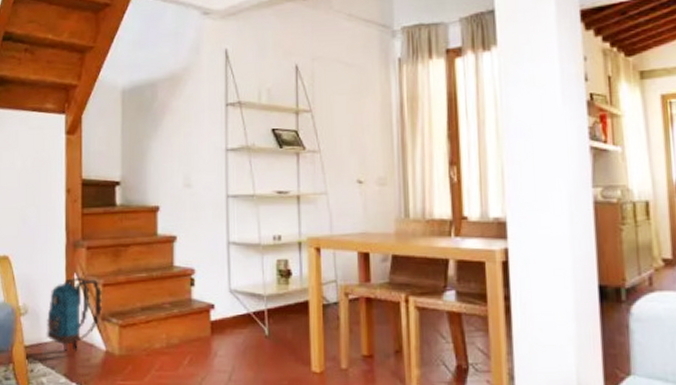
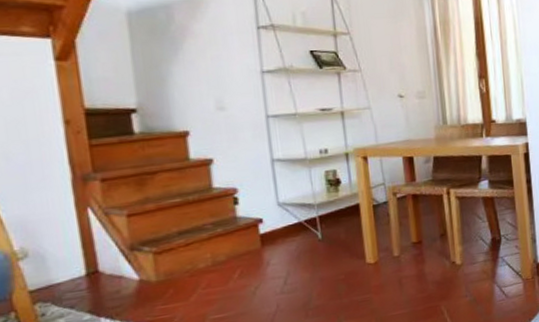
backpack: present [46,277,103,352] -> none [56,210,130,288]

